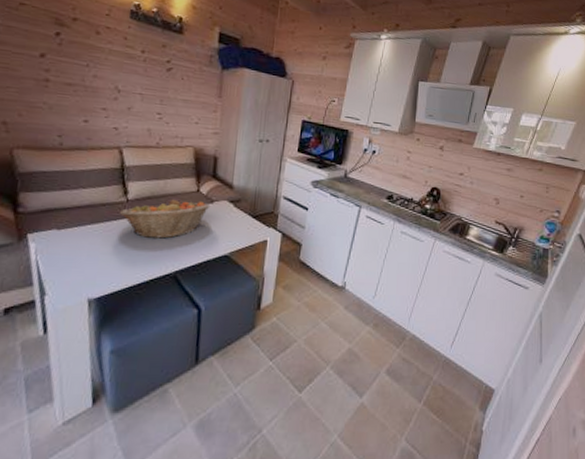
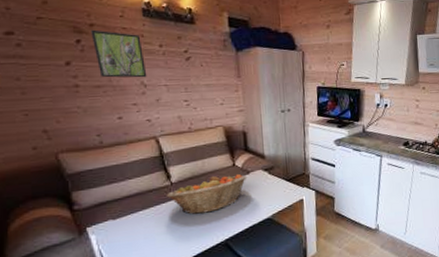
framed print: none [72,24,124,83] -> present [91,29,147,78]

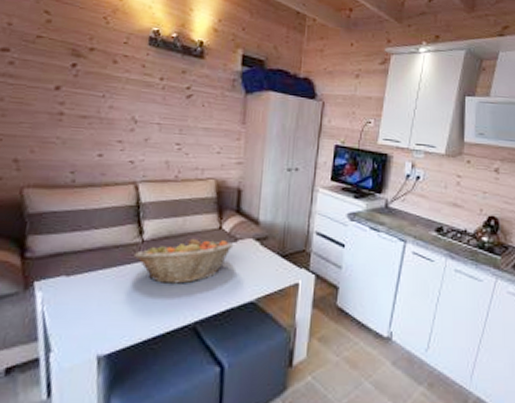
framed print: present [91,29,147,78] -> none [88,54,142,113]

